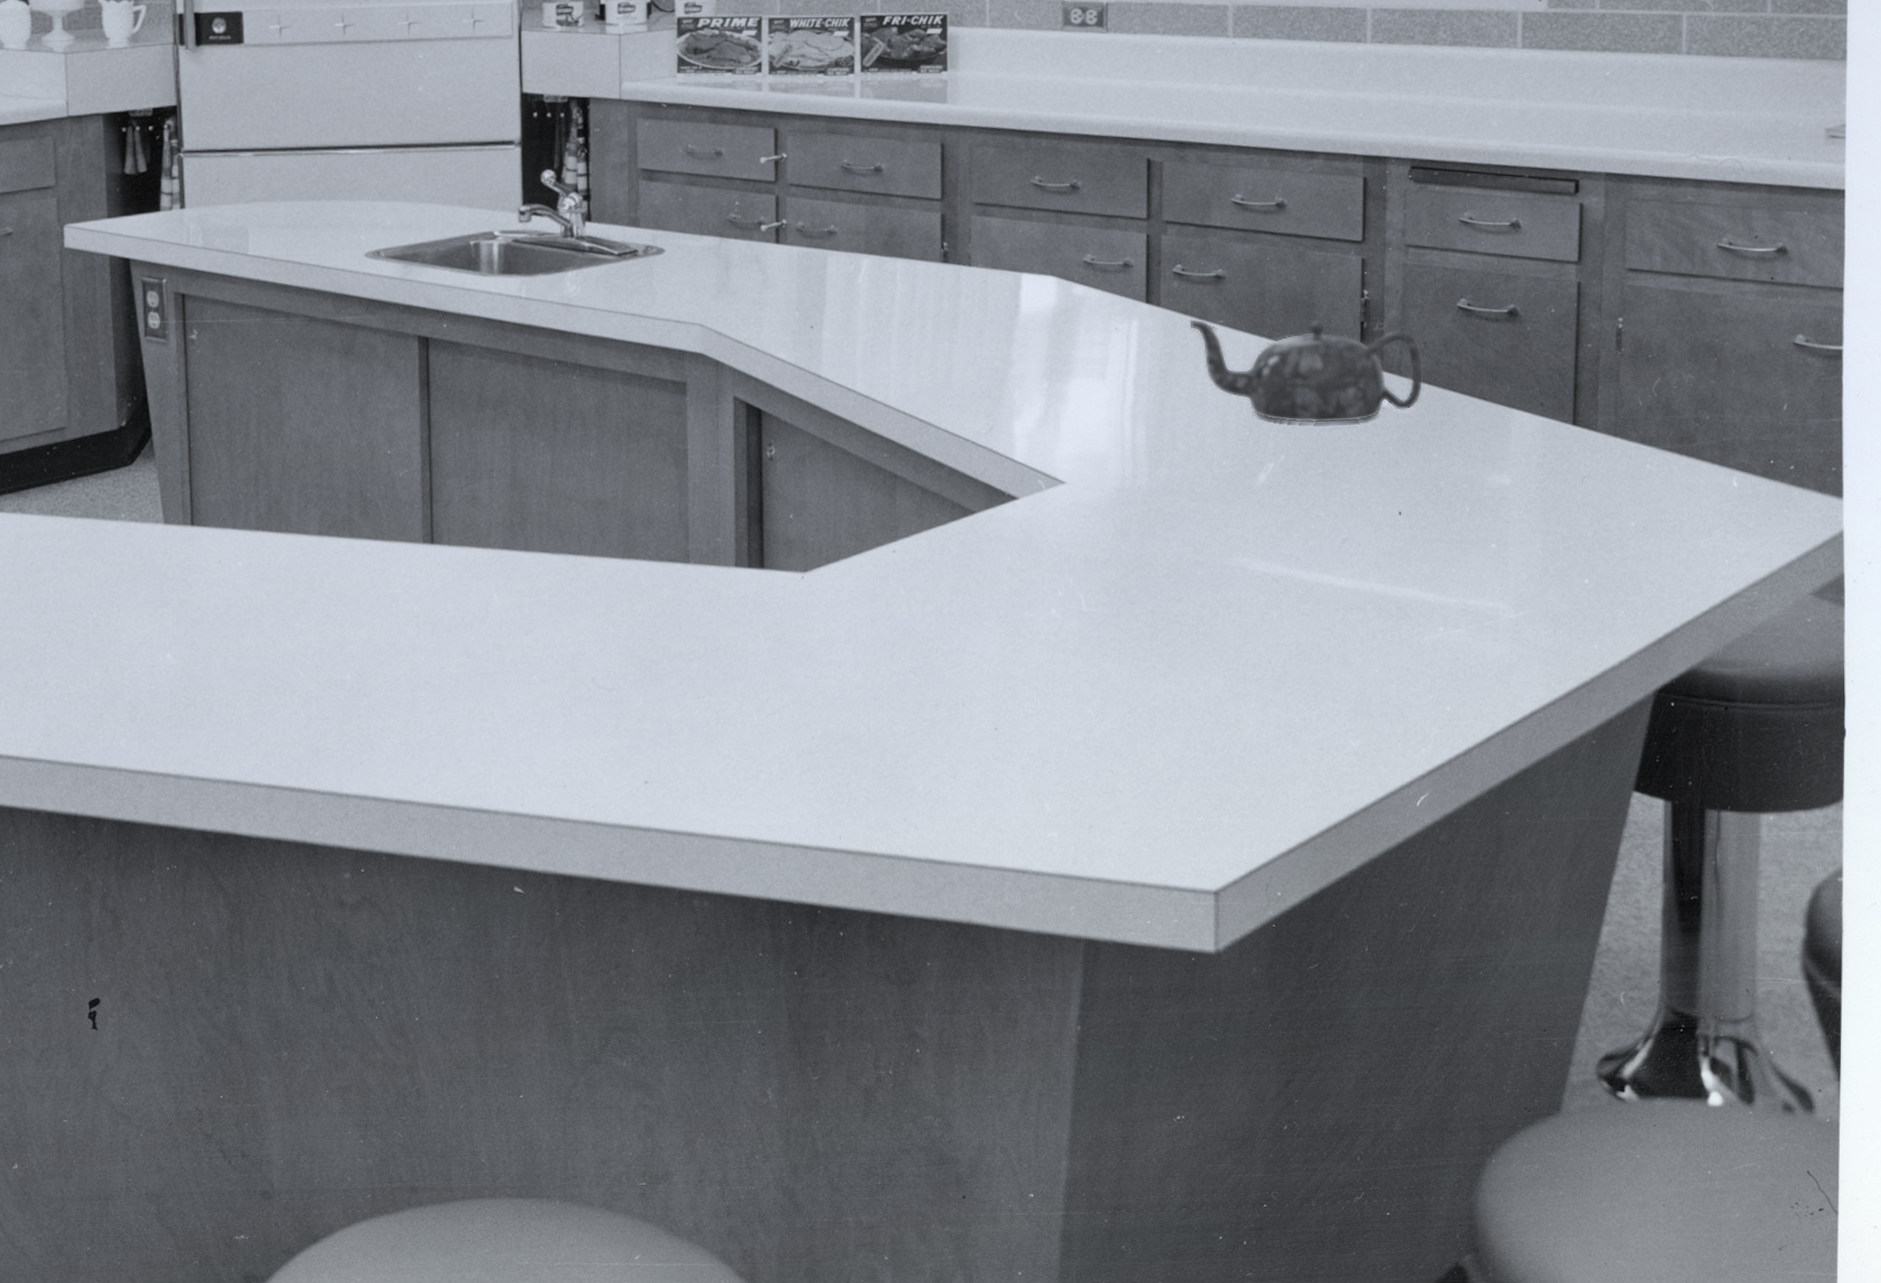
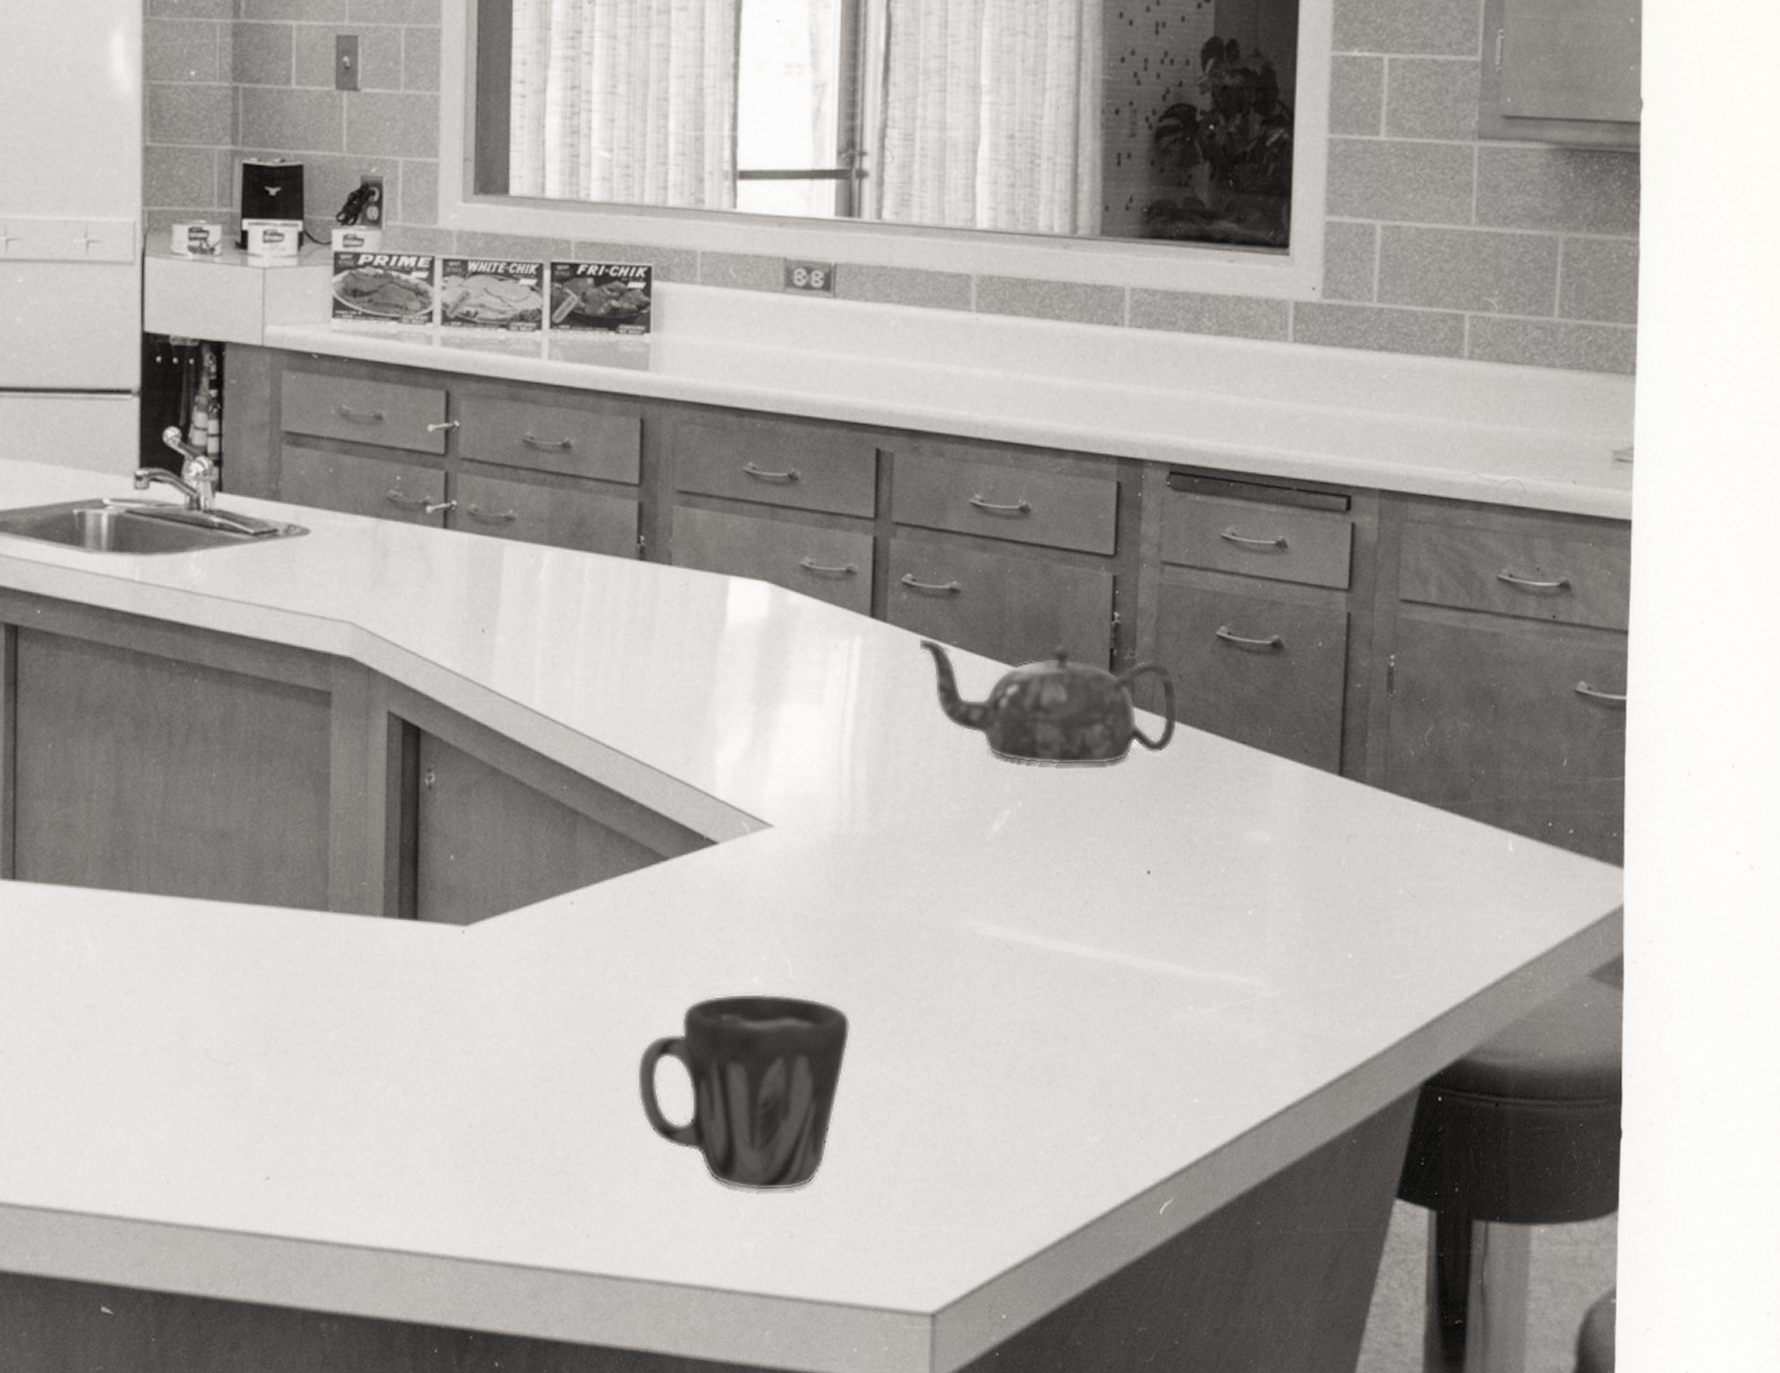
cup: none [953,623,1138,790] -> present [636,993,851,1192]

